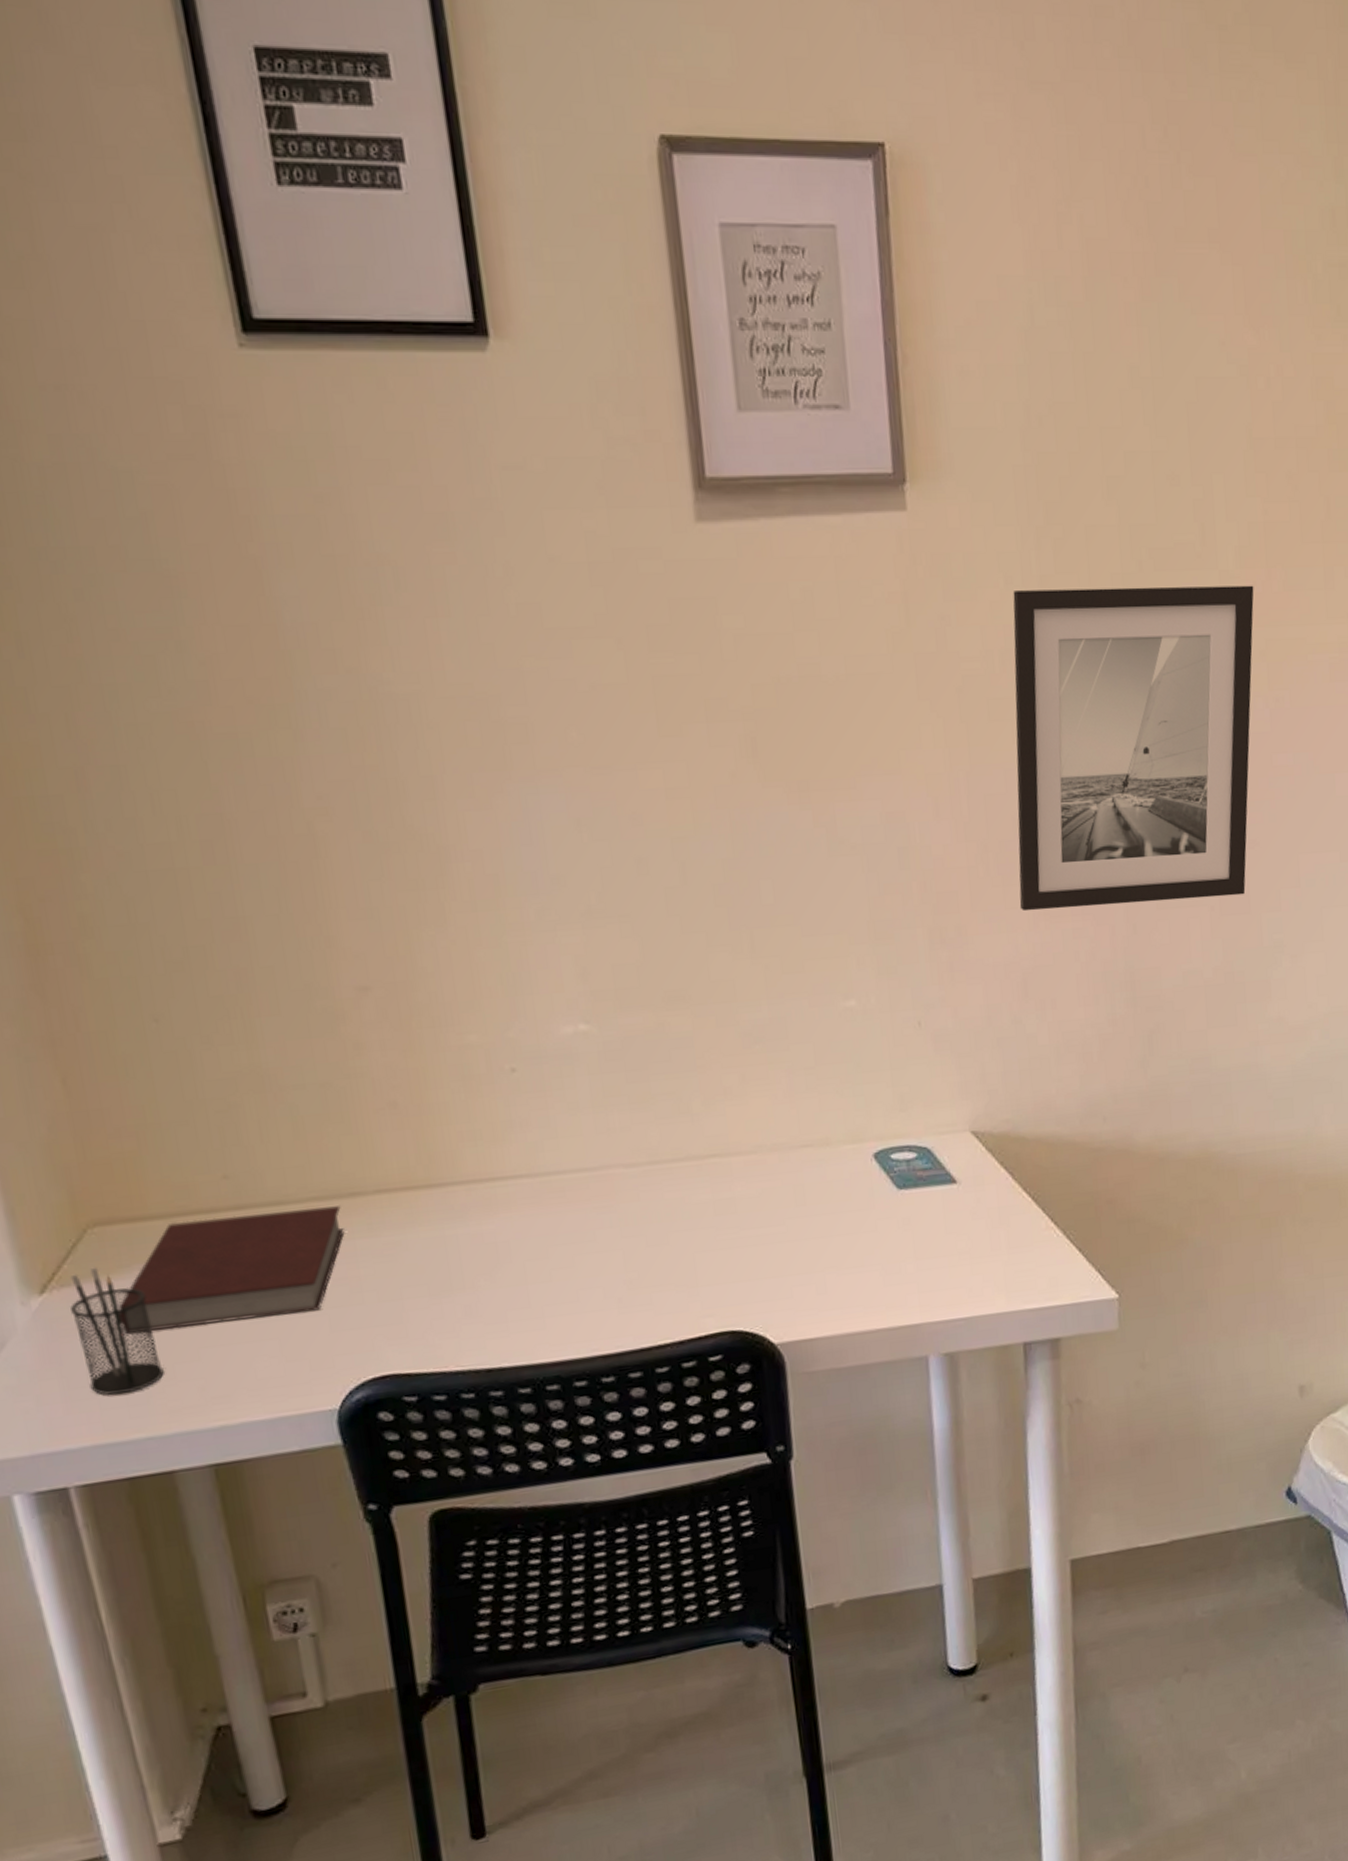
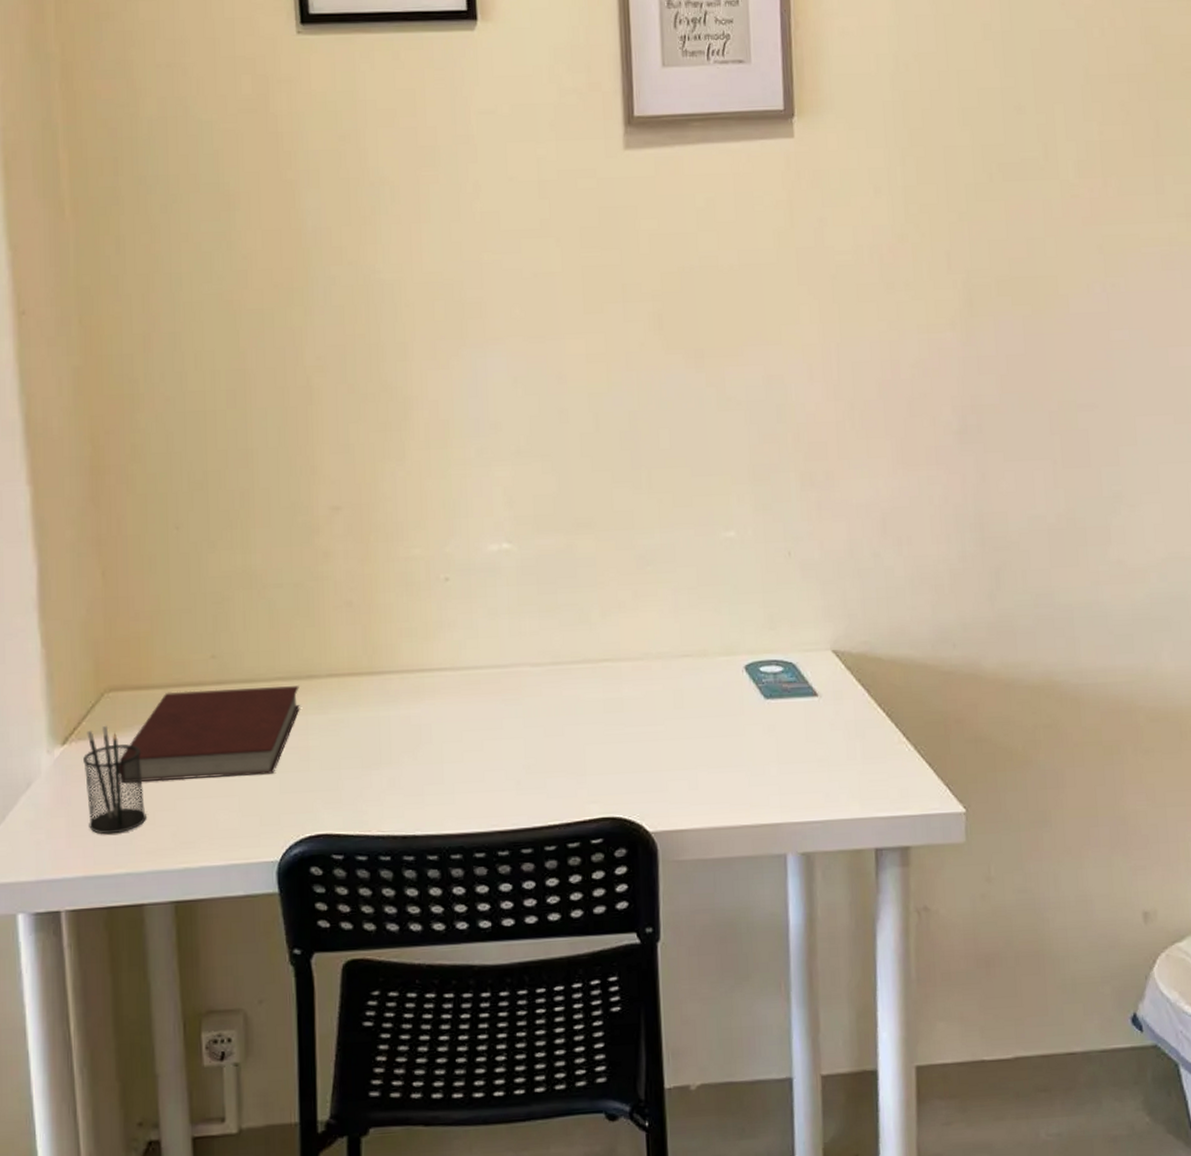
wall art: present [1013,585,1254,912] -> none [880,191,1092,460]

